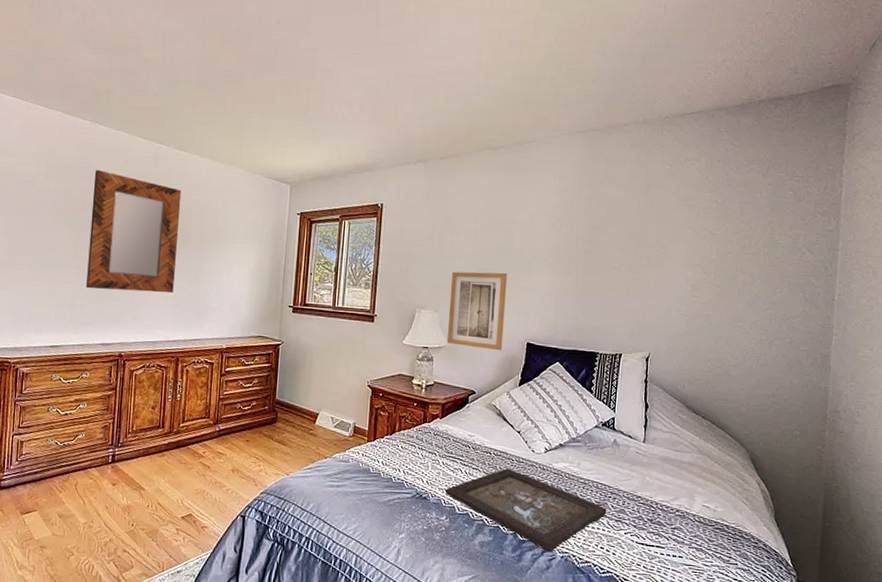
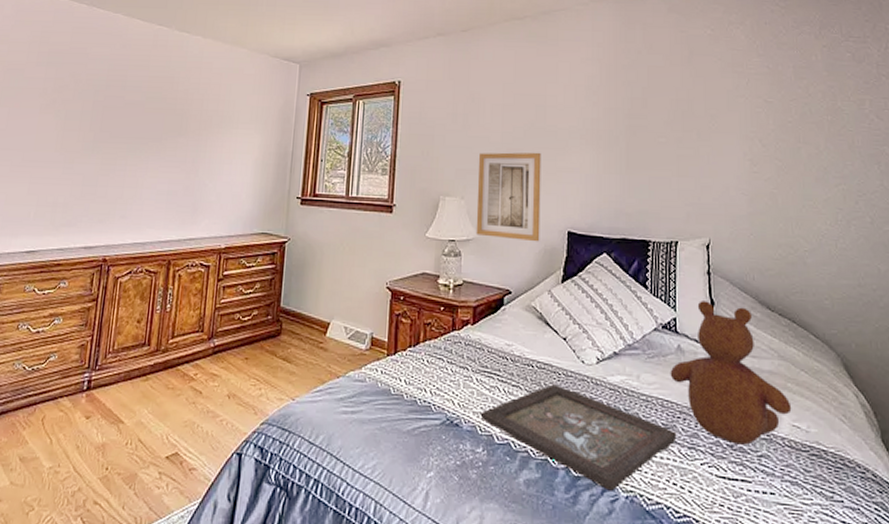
home mirror: present [86,170,182,294] -> none [71,55,182,187]
teddy bear: none [605,404,704,520] -> present [670,301,792,445]

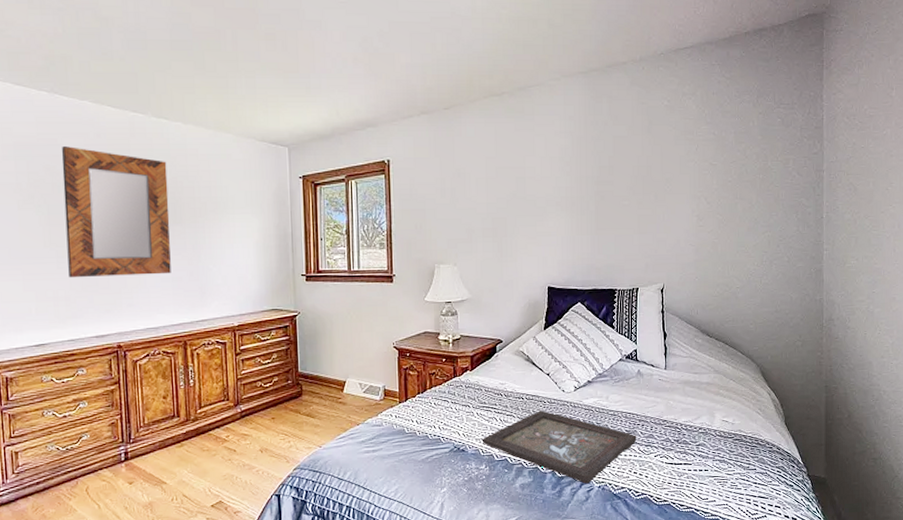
home mirror: none [71,55,182,187] -> present [61,146,171,278]
wall art: present [476,152,541,242] -> none [467,219,525,298]
teddy bear: present [670,301,792,445] -> none [632,334,722,439]

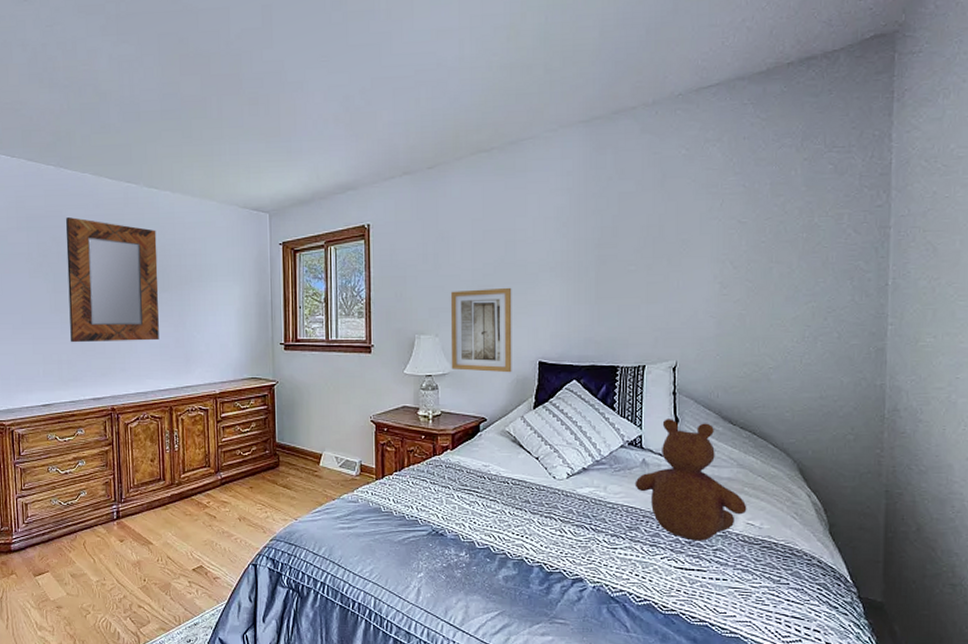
wall art: none [467,219,525,298] -> present [450,287,512,373]
tray: present [483,410,637,484] -> none [463,497,640,583]
teddy bear: none [632,334,722,439] -> present [635,419,747,541]

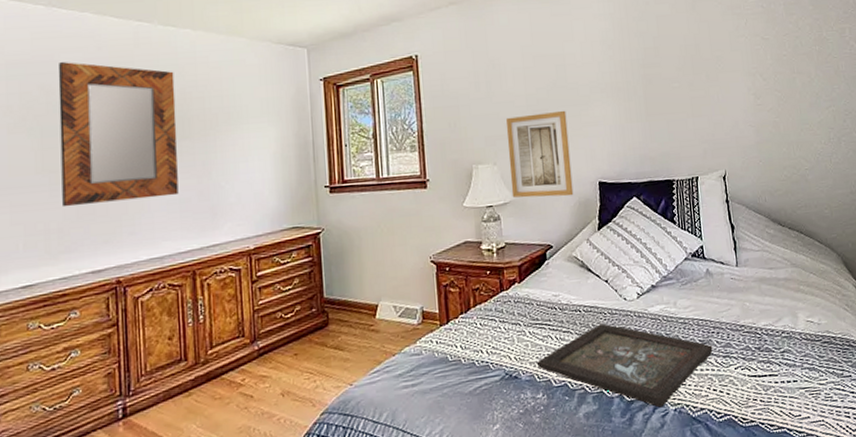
tray: none [463,497,640,583] -> present [537,323,713,408]
teddy bear: present [635,419,747,541] -> none [702,226,805,346]

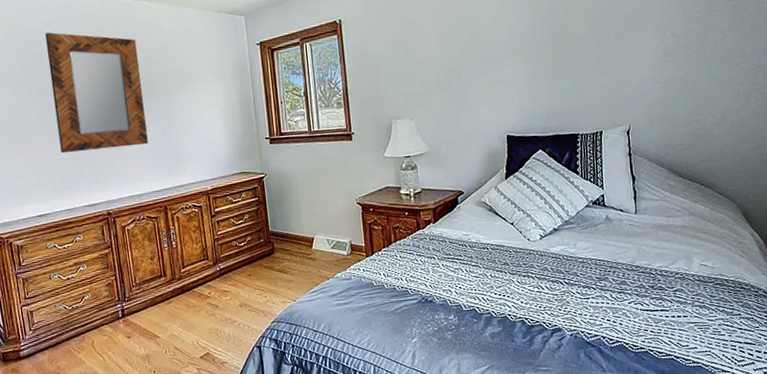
wall art: present [506,110,574,198] -> none [422,69,484,149]
tray: present [537,323,713,408] -> none [450,260,609,332]

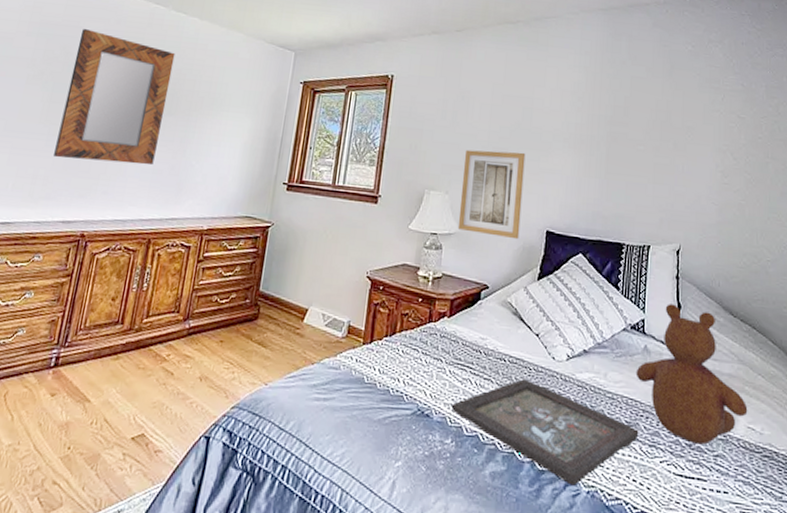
wall art: none [422,69,484,149] -> present [457,149,526,240]
tray: none [450,260,609,332] -> present [452,379,639,486]
teddy bear: none [601,177,700,285] -> present [635,304,748,445]

